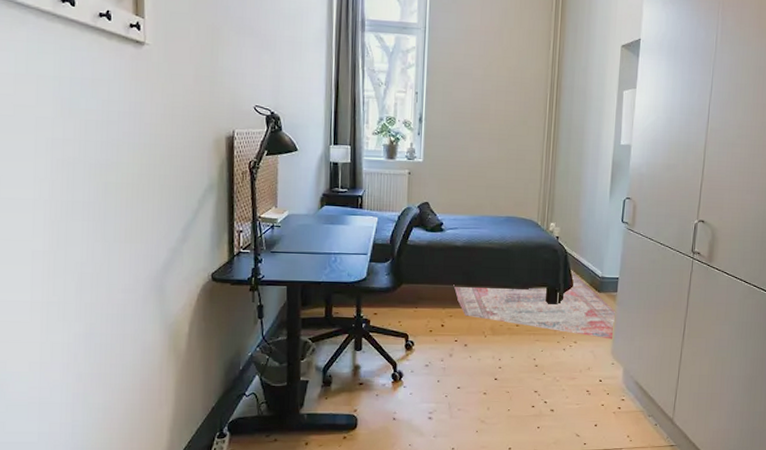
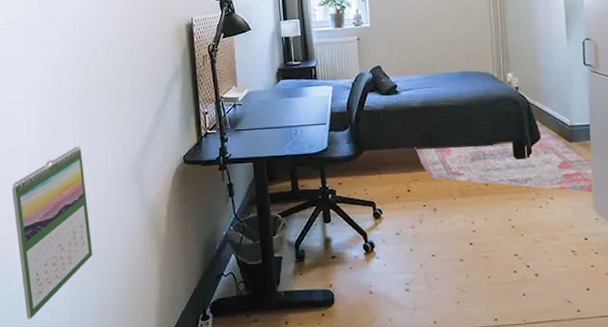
calendar: none [8,252,102,429] -> present [11,145,93,319]

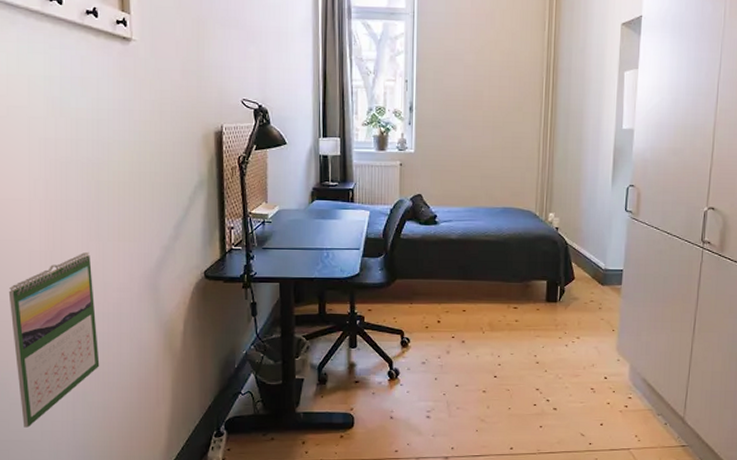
rug: present [415,121,594,193] -> none [449,262,622,335]

